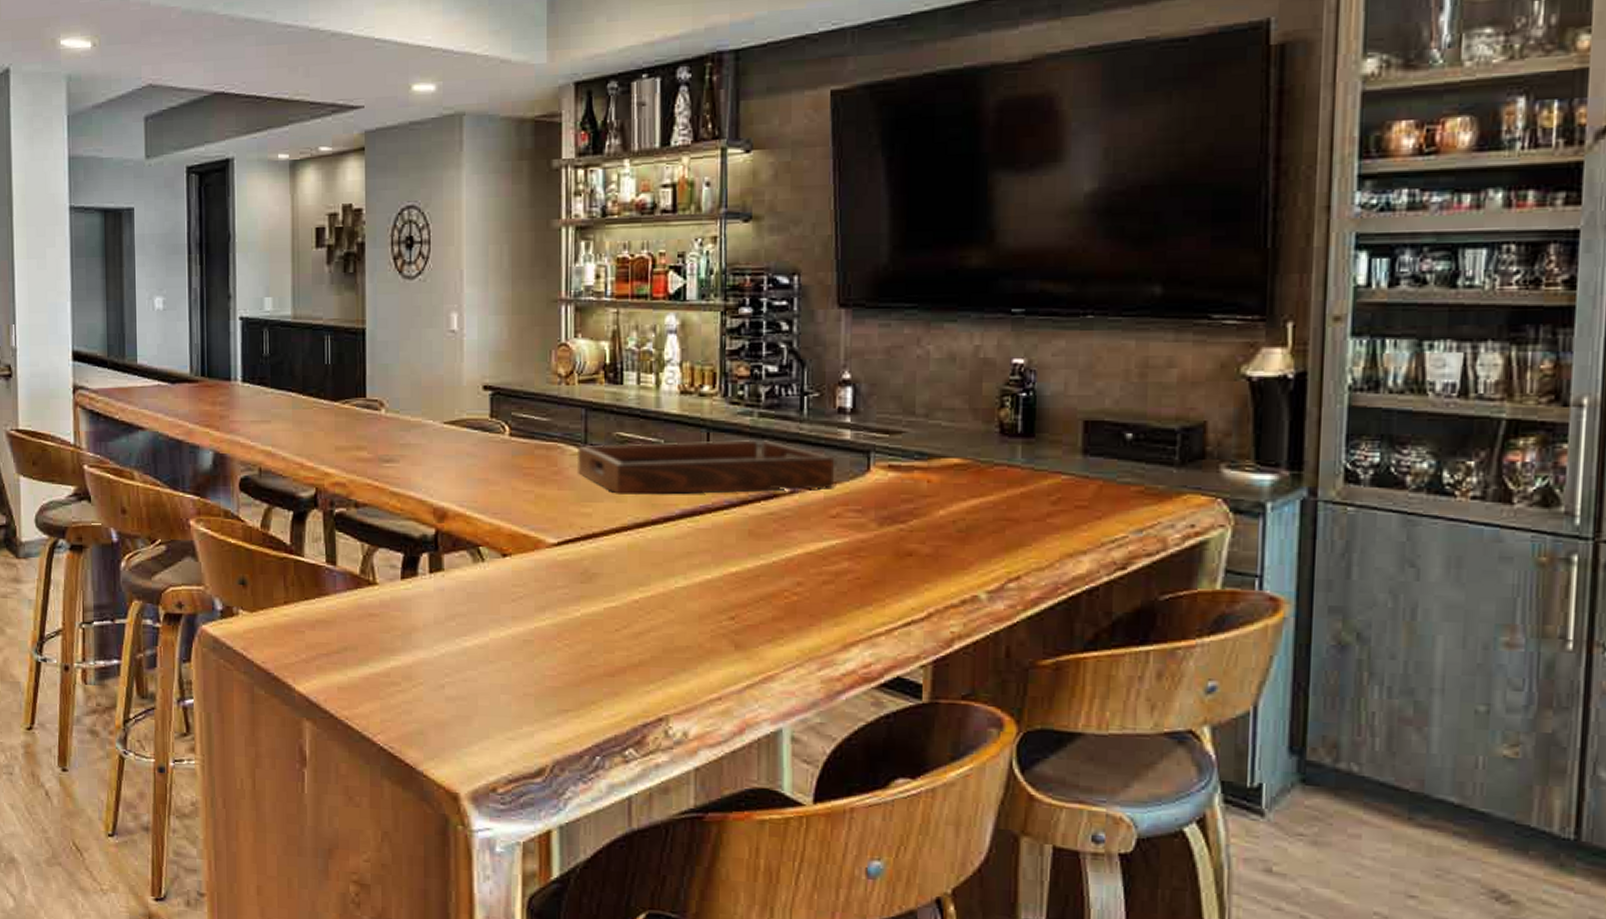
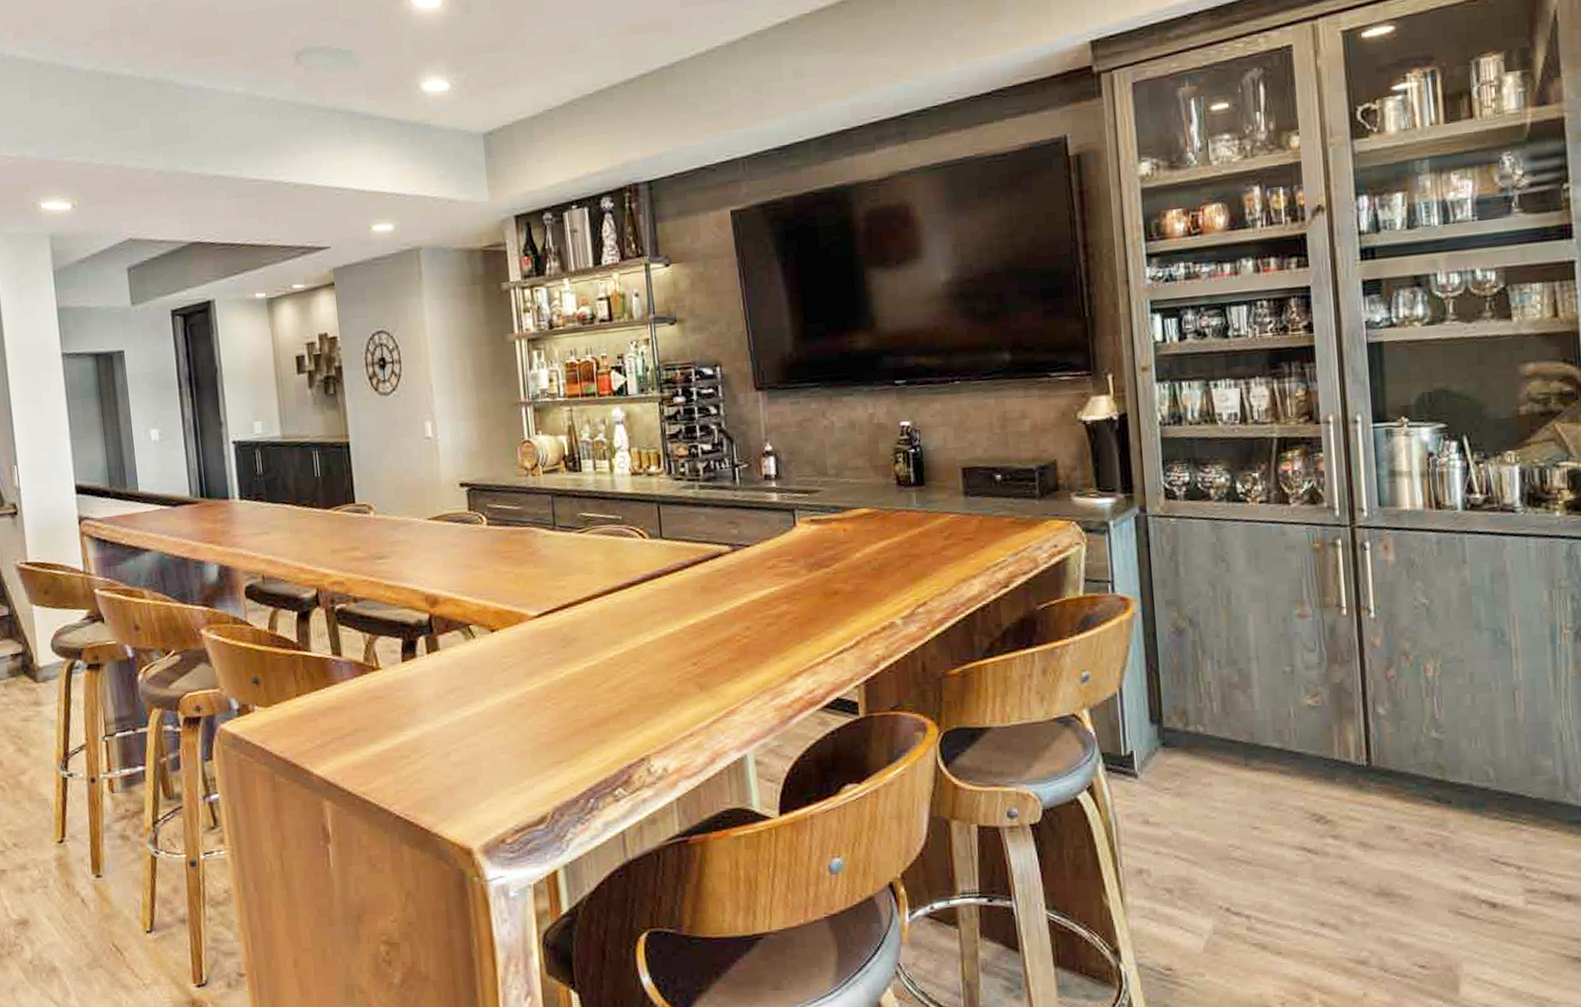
serving tray: present [576,440,835,496] -> none [547,508,769,568]

